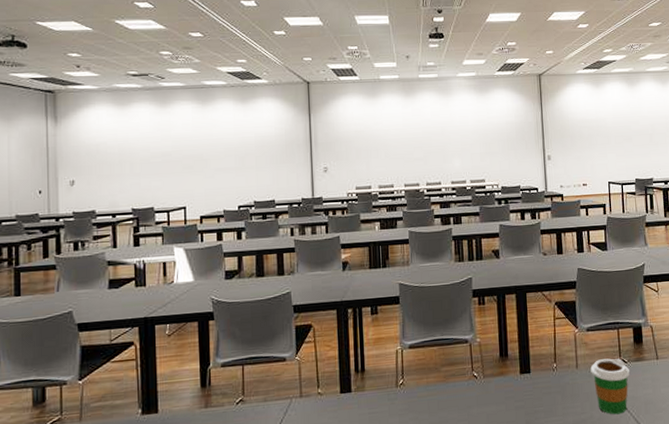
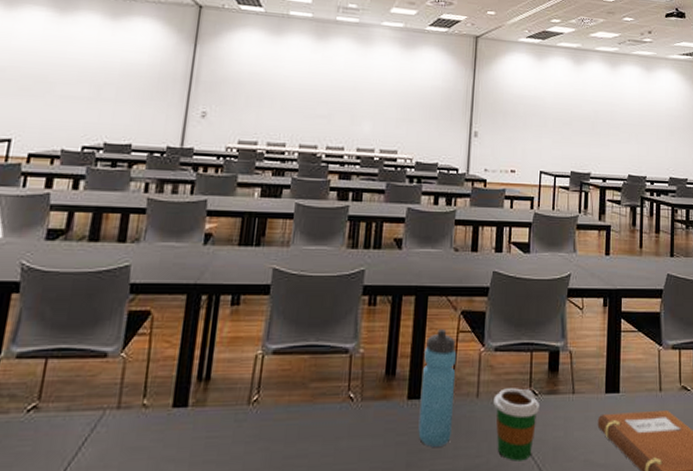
water bottle: none [529,317,559,409] -> present [418,328,457,447]

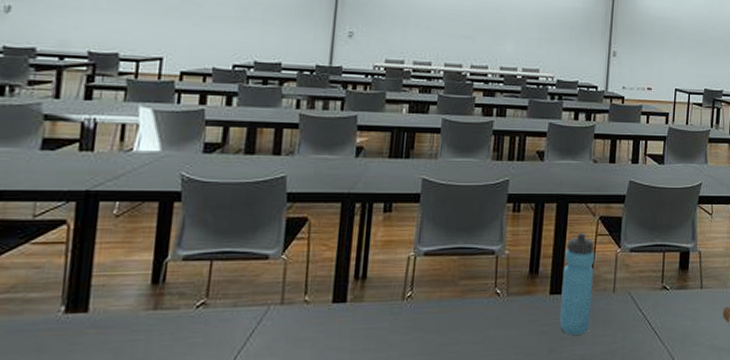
coffee cup: present [493,388,539,461] -> none [628,284,670,347]

